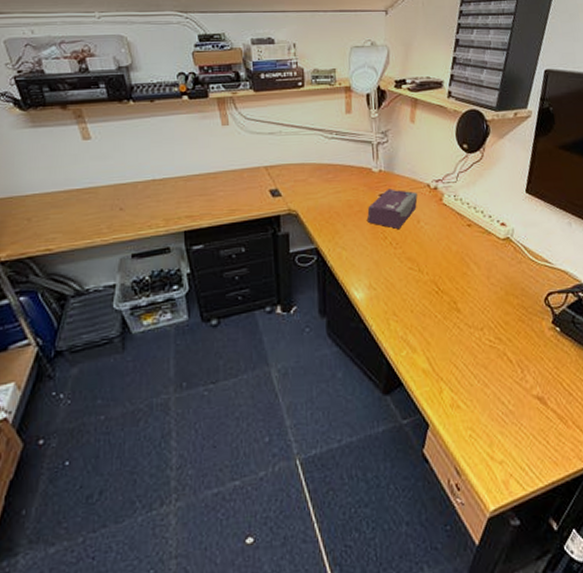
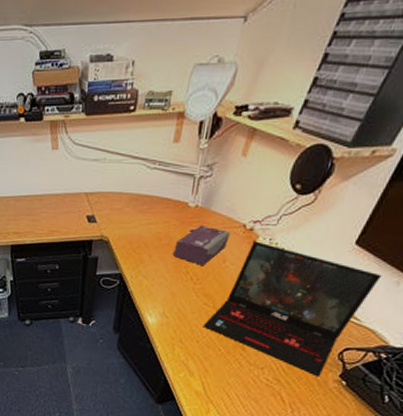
laptop: none [413,199,556,328] -> present [203,241,382,377]

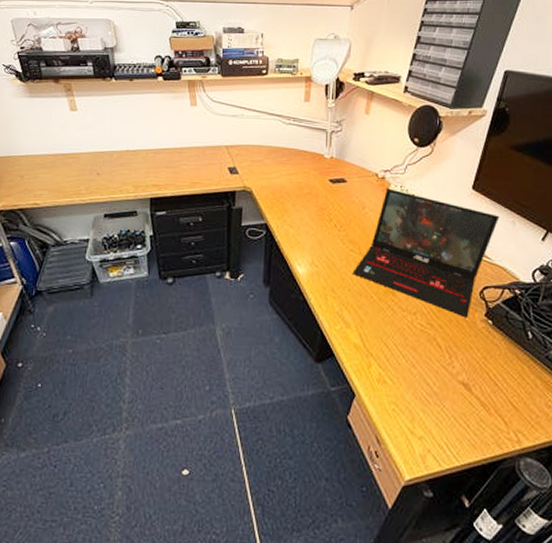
tissue box: present [173,225,230,265] -> none [316,175,365,213]

